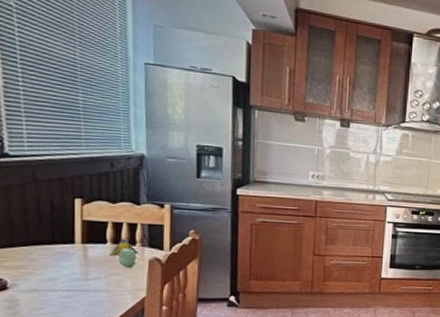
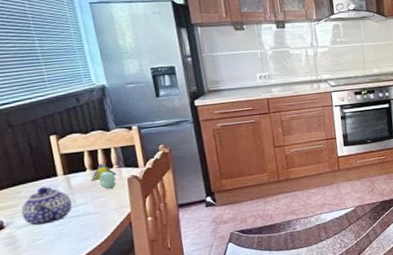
teapot: none [28,252,84,293] -> present [21,187,72,226]

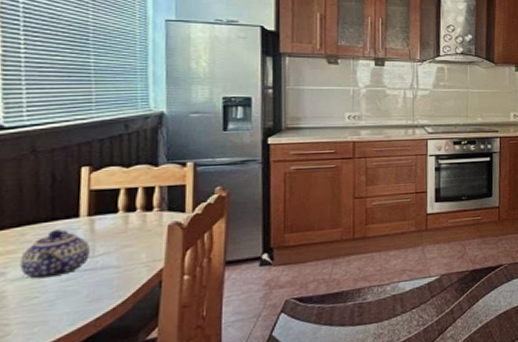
bust sculpture: present [90,163,117,189] -> none [120,204,156,237]

